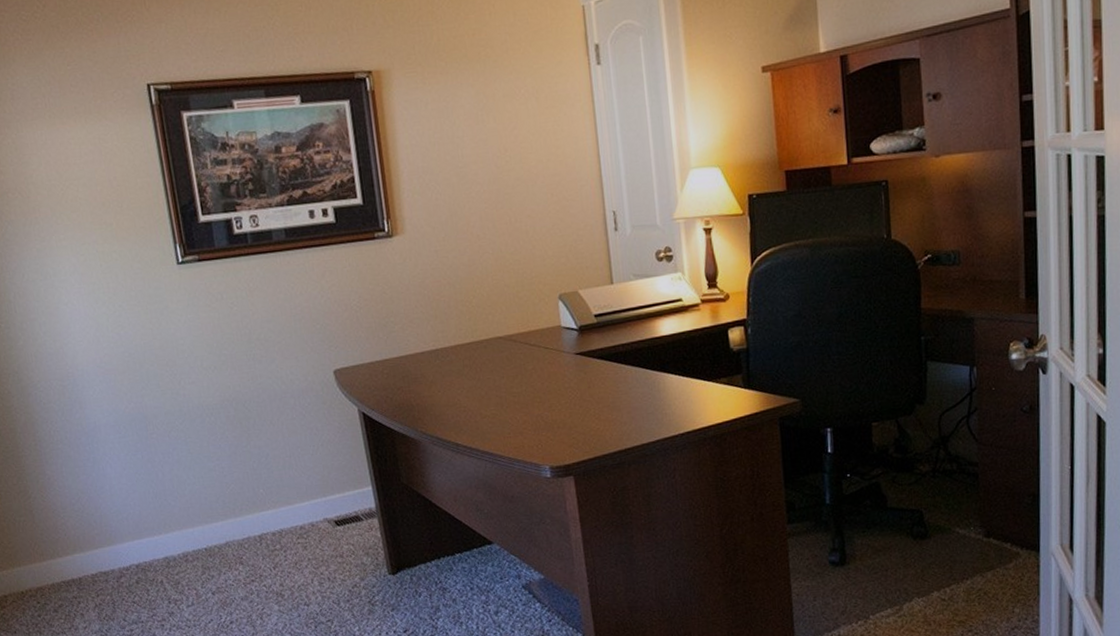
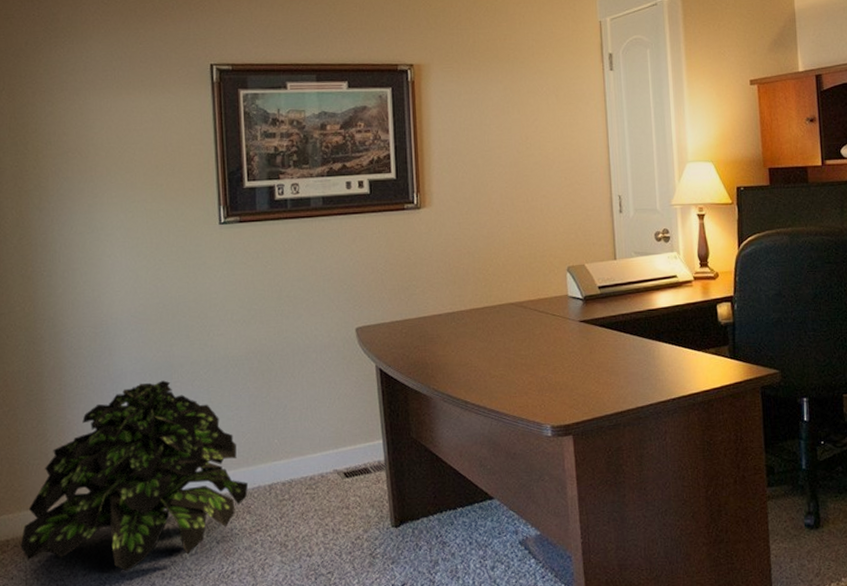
potted plant: none [18,432,239,624] -> present [20,380,249,572]

